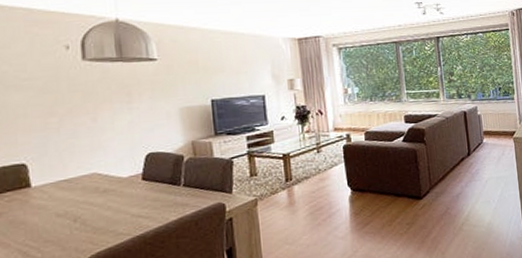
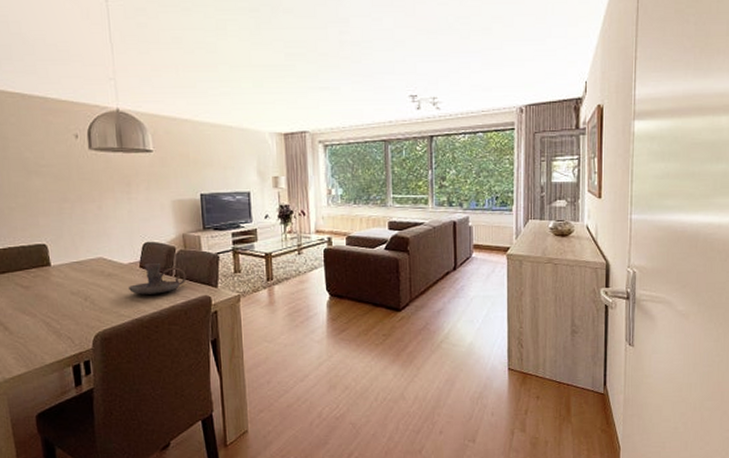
candle holder: none [129,172,197,209] -> present [129,262,187,295]

